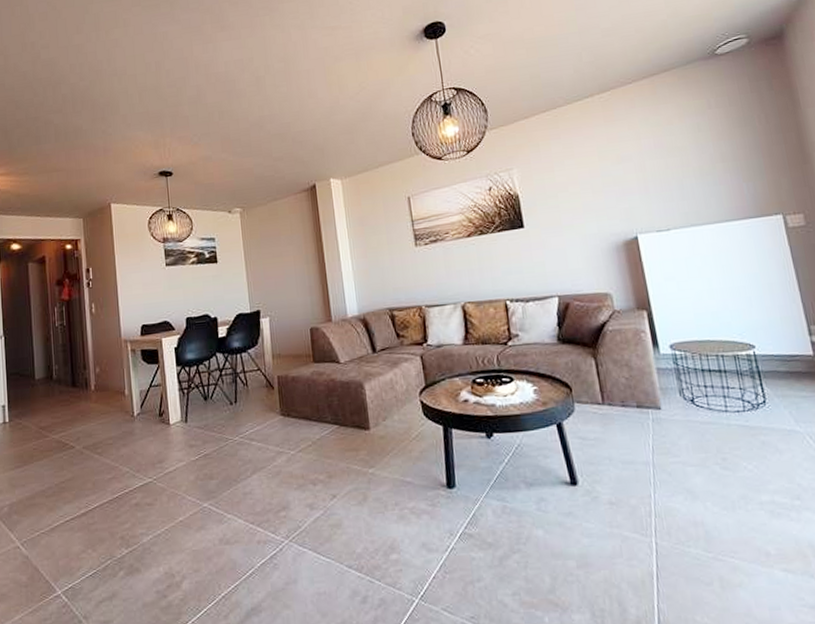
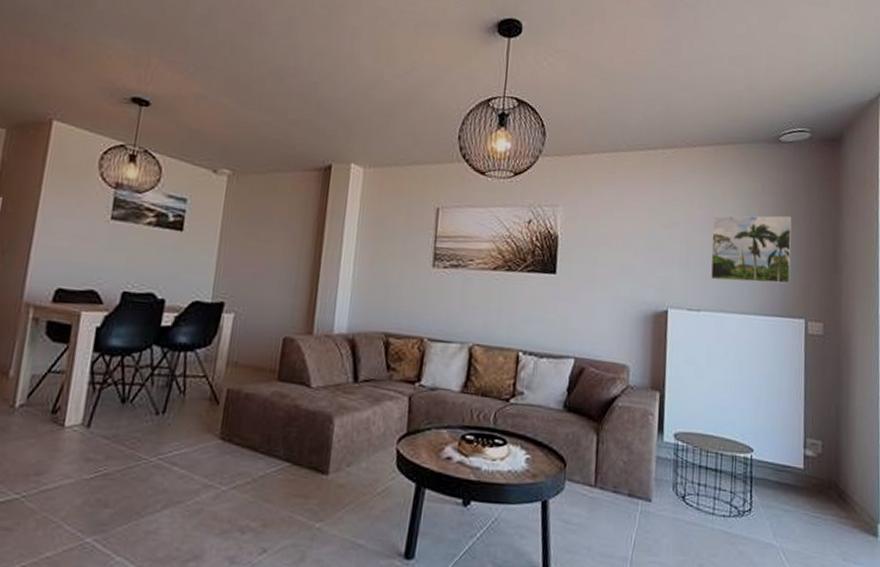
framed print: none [662,122,758,199] -> present [710,215,792,284]

